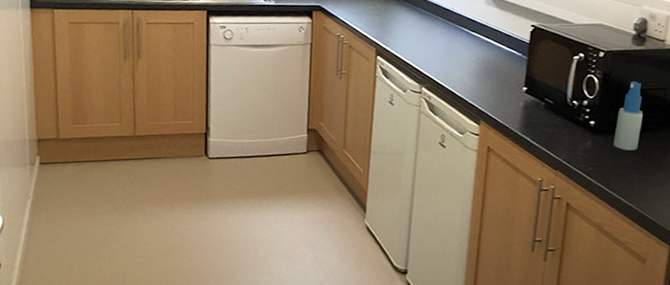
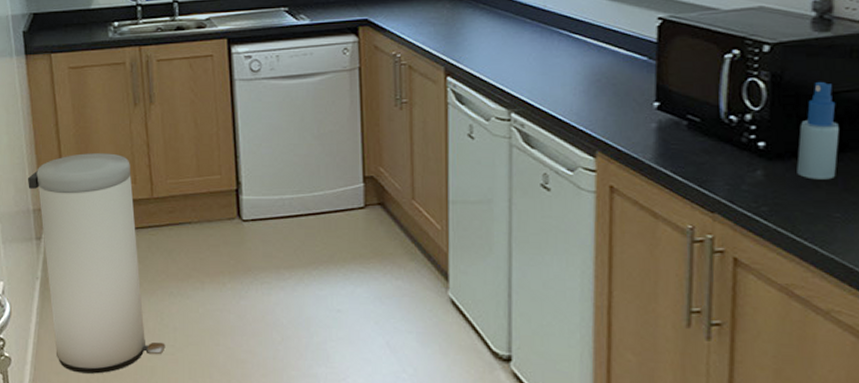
pedal bin: none [26,95,138,278] -> present [28,153,166,374]

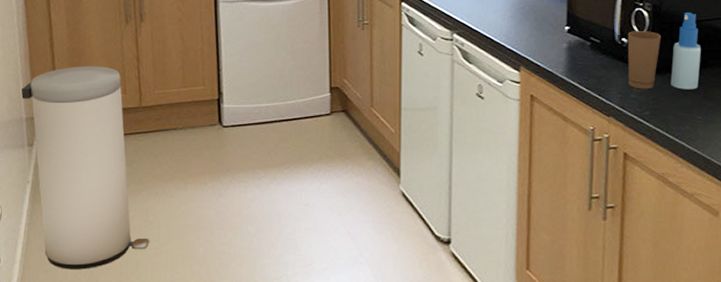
cup: none [737,106,783,180] -> present [627,31,661,90]

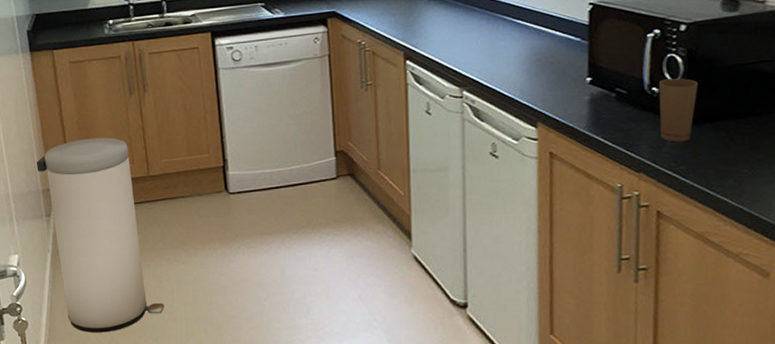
spray bottle: present [670,13,701,90] -> none [710,56,746,141]

